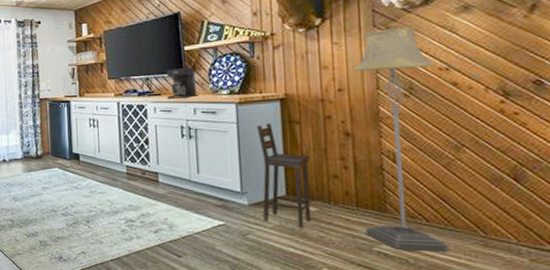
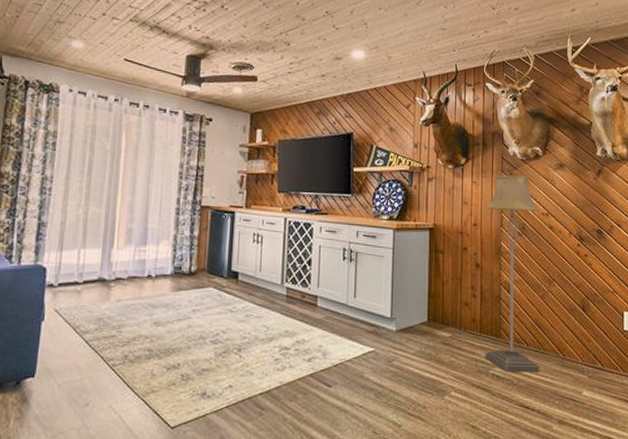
coffee maker: present [166,67,197,100] -> none [332,188,361,221]
bar stool: present [257,123,310,227] -> none [407,251,449,353]

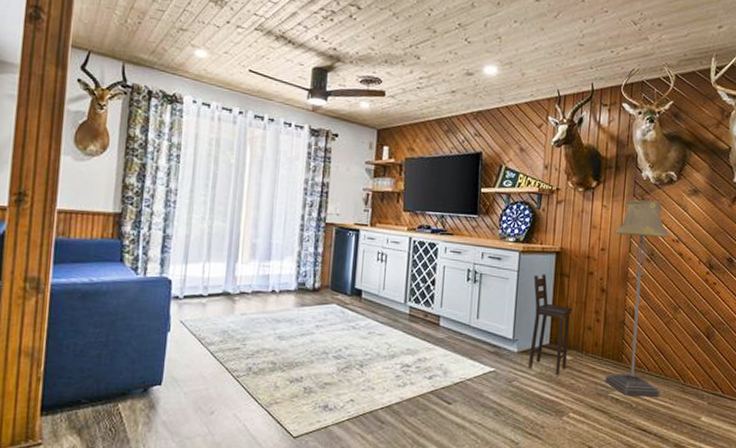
bar stool: none [407,251,449,353] -> present [527,274,573,375]

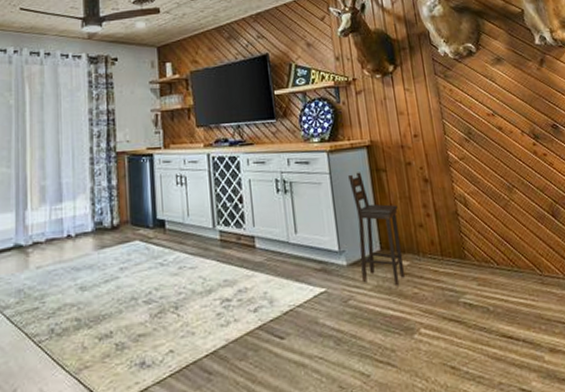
floor lamp: present [605,200,671,397] -> none [424,75,517,298]

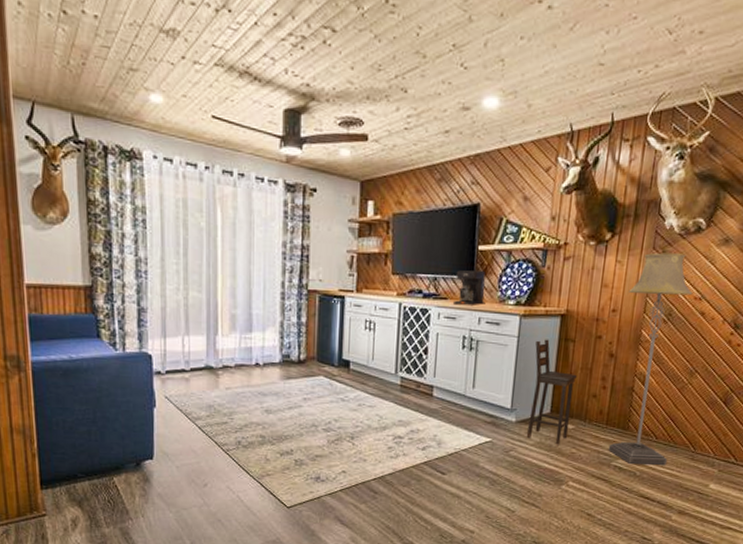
coffee maker: none [257,112,290,150] -> present [452,269,485,307]
floor lamp: none [424,75,517,298] -> present [608,252,693,465]

